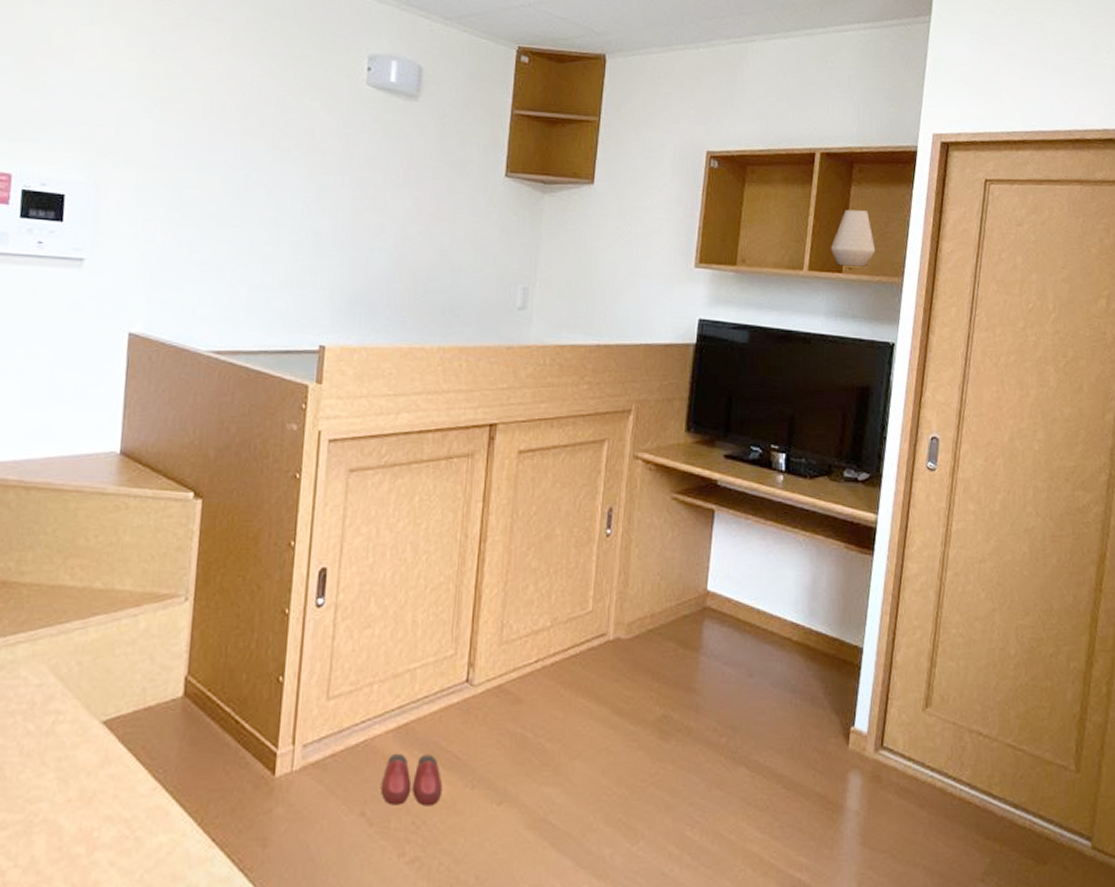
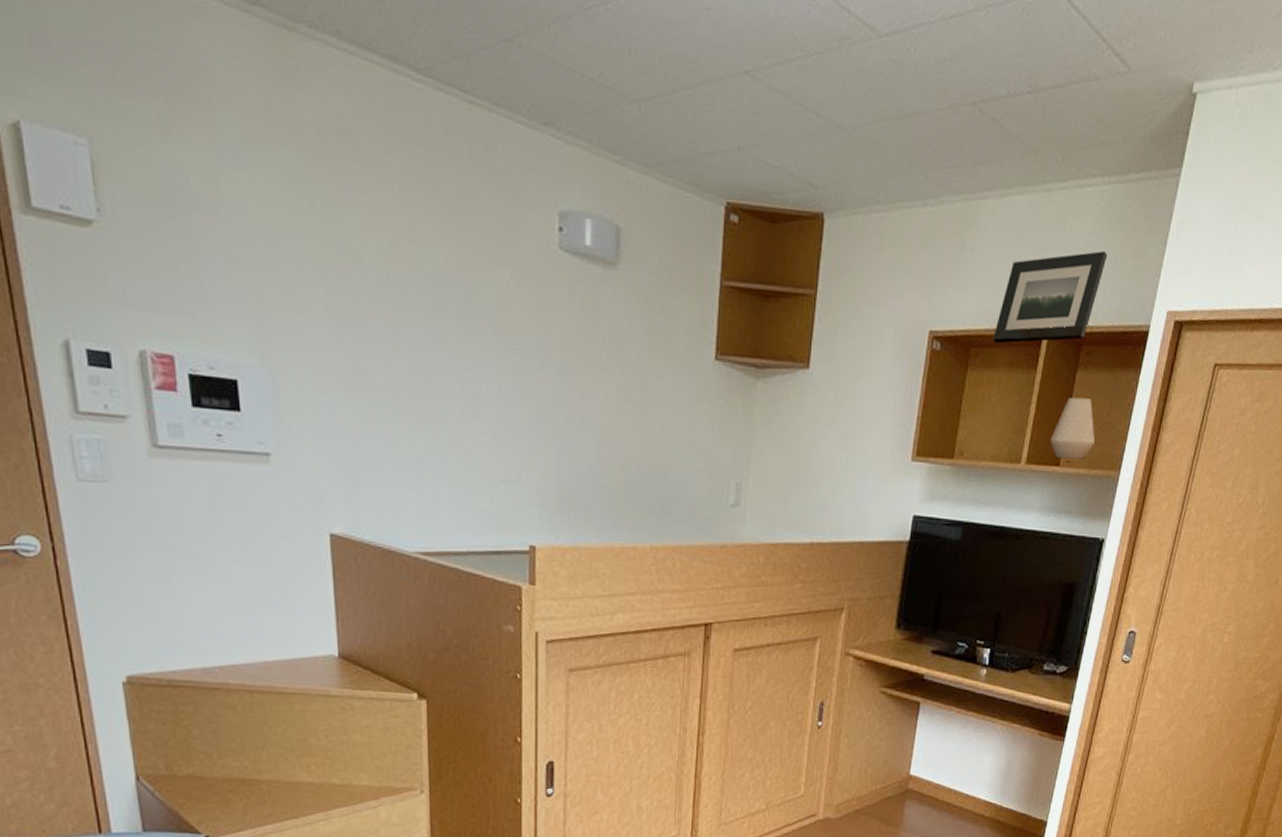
picture frame: none [768,83,870,162] -> present [993,250,1108,344]

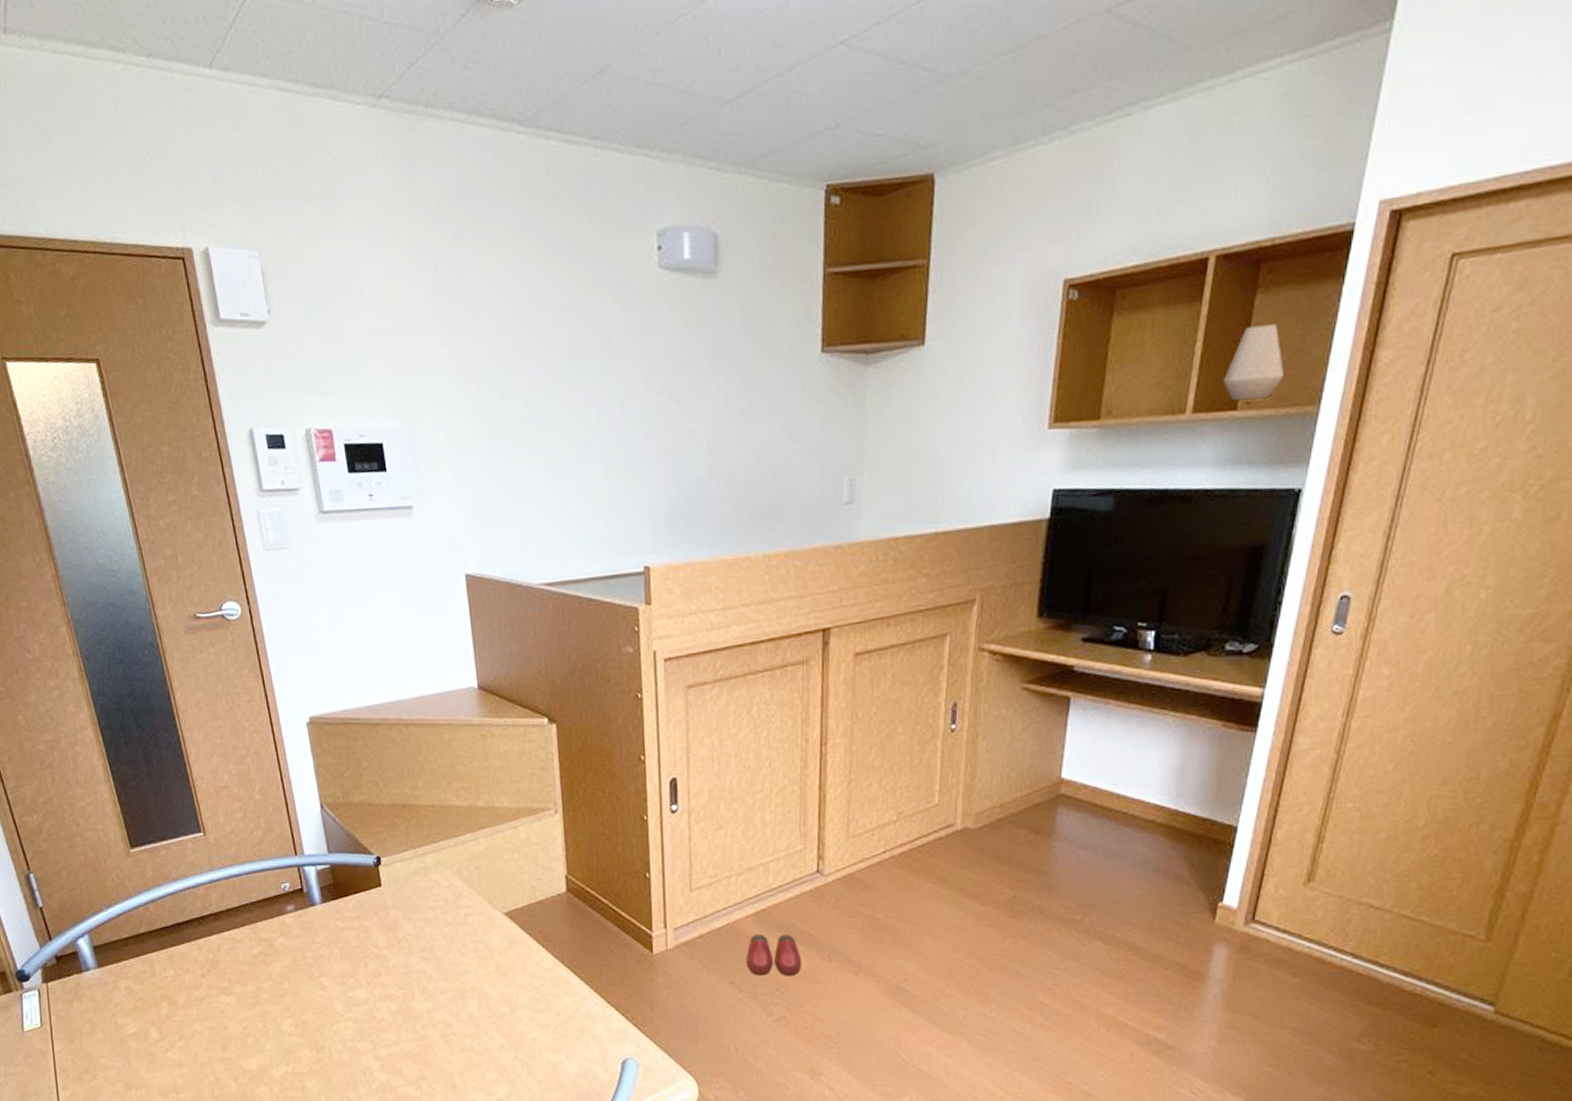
picture frame: present [993,250,1108,344] -> none [1144,144,1292,280]

